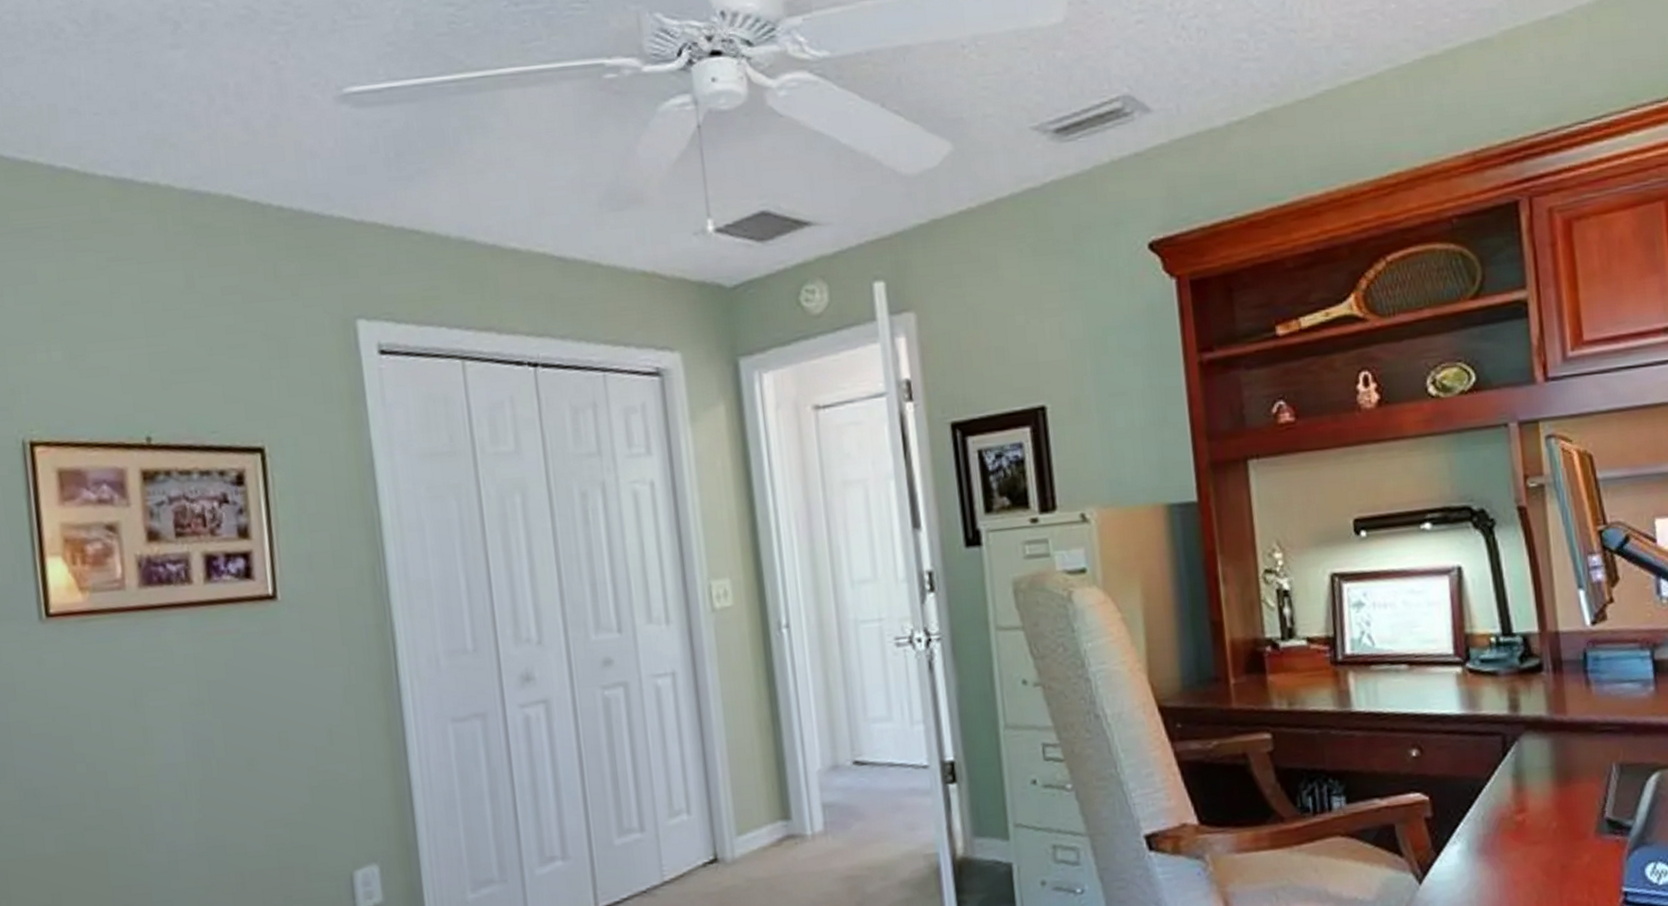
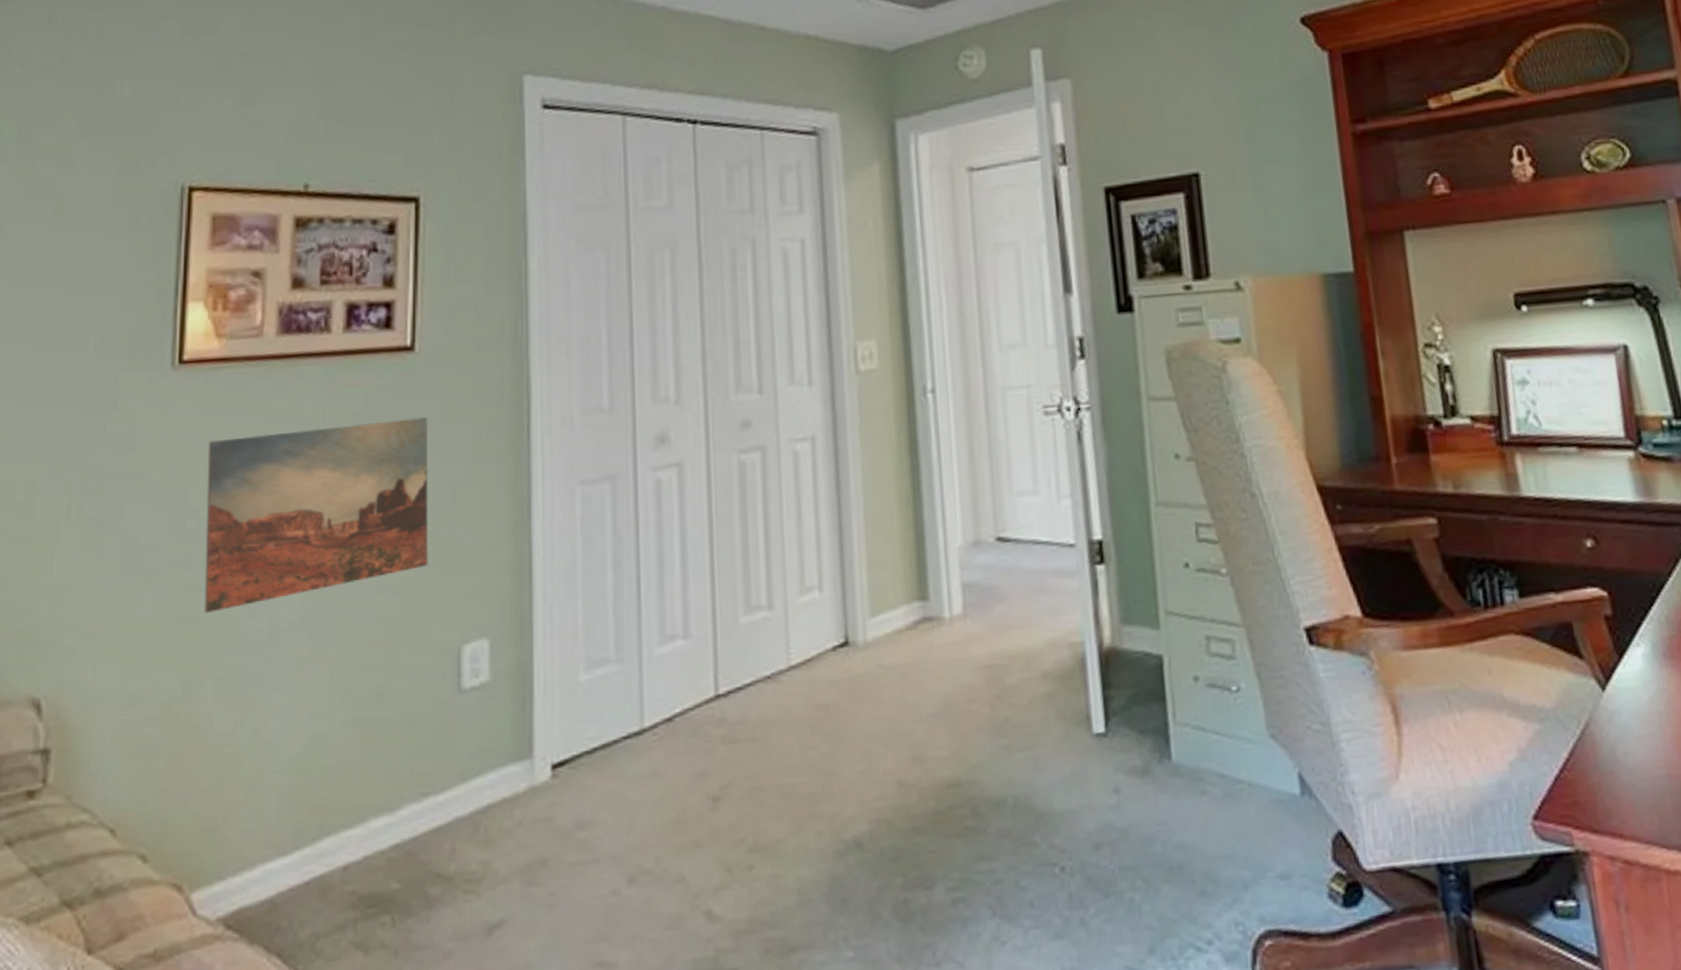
wall art: none [86,662,314,848] -> present [204,417,429,613]

